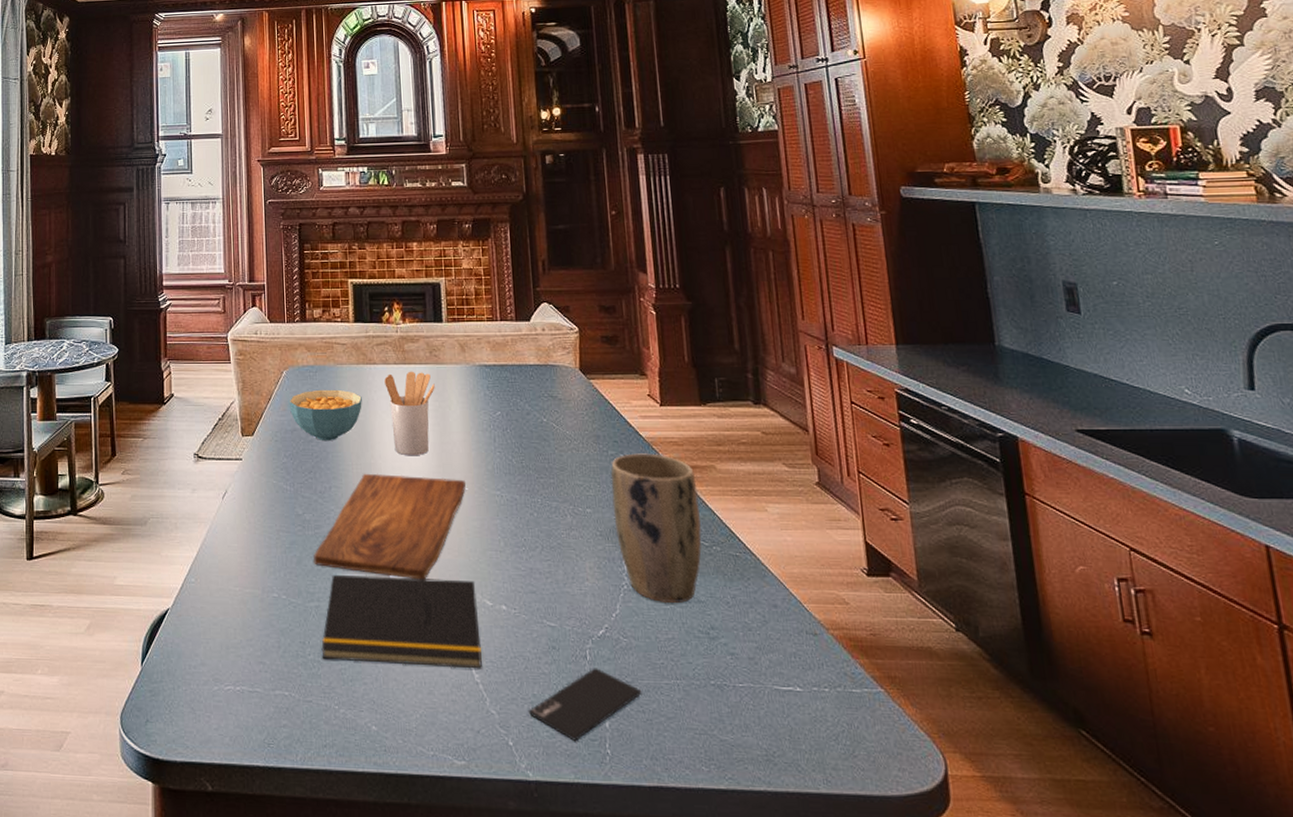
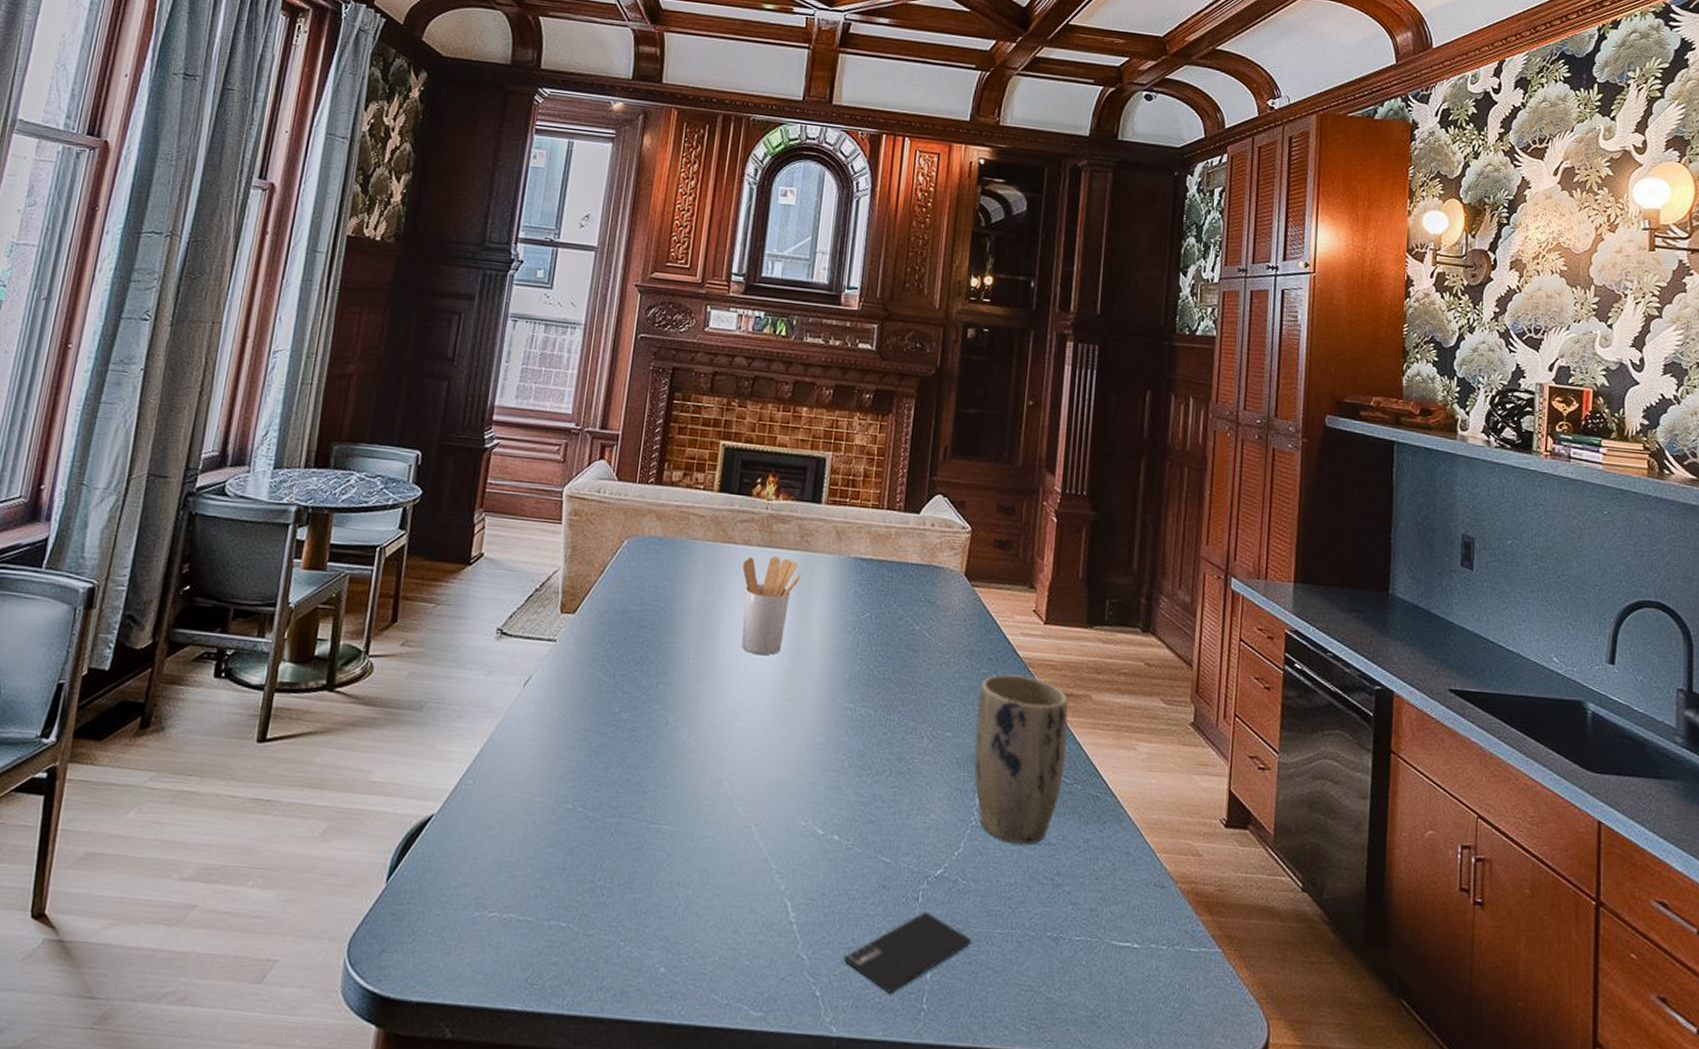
cereal bowl: present [289,389,362,440] -> none [624,566,713,628]
cutting board: present [312,473,466,580] -> none [622,670,816,800]
notepad: present [321,574,482,669] -> none [614,786,809,907]

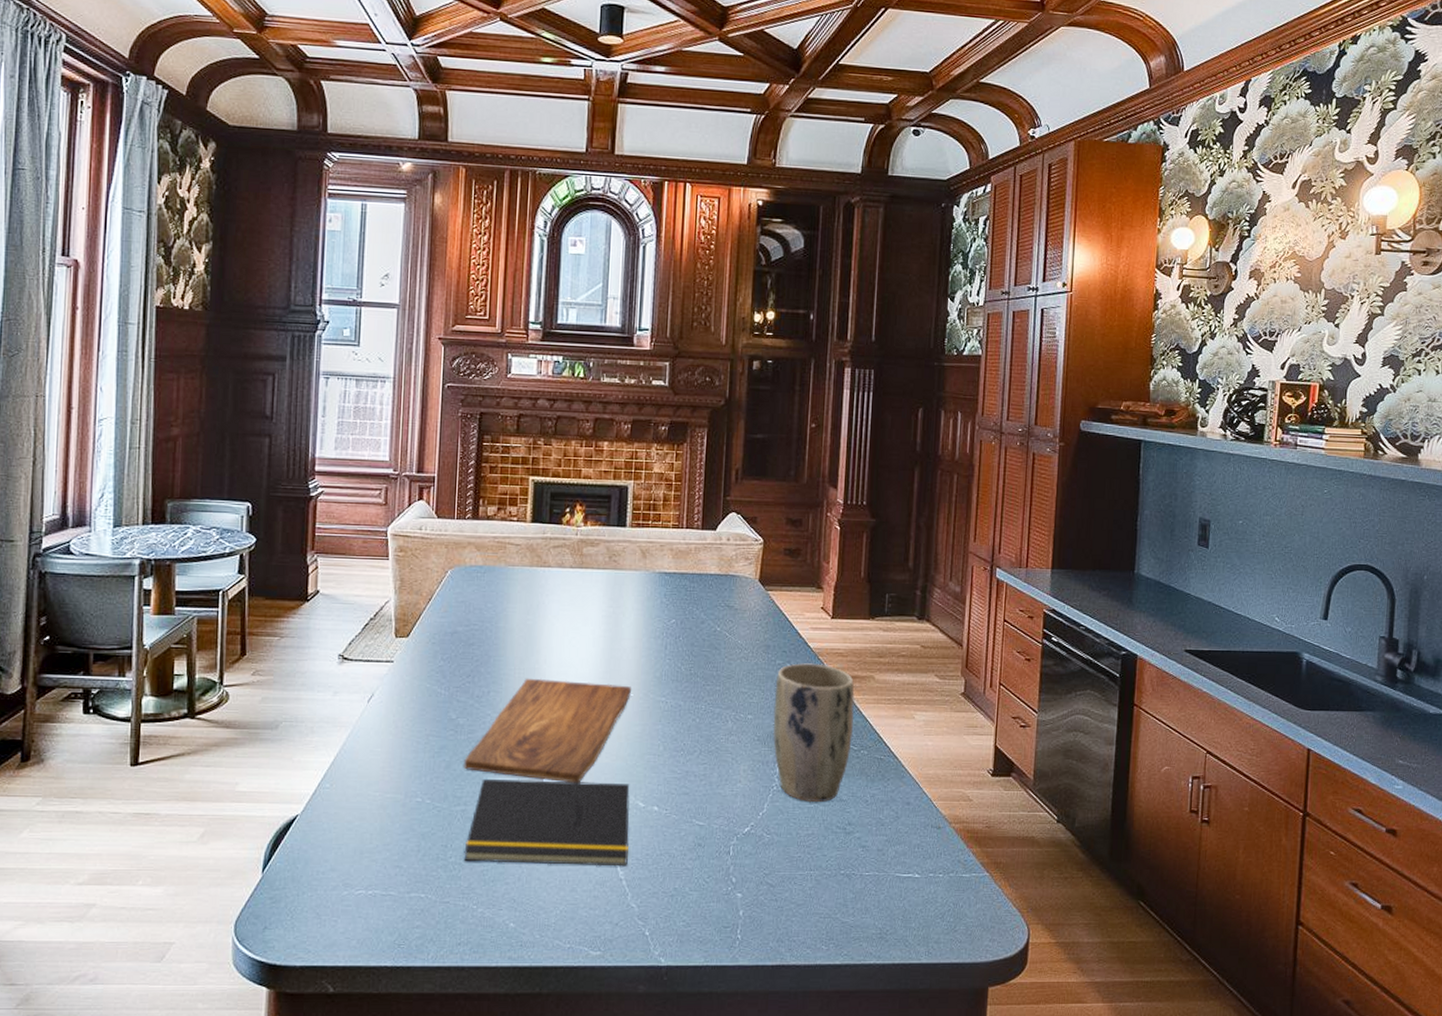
notepad: none [614,786,809,907] -> present [464,778,630,867]
cutting board: none [622,670,816,800] -> present [463,678,631,783]
utensil holder: present [741,556,801,656] -> none [558,575,611,662]
smartphone: present [844,911,972,993] -> none [668,862,777,929]

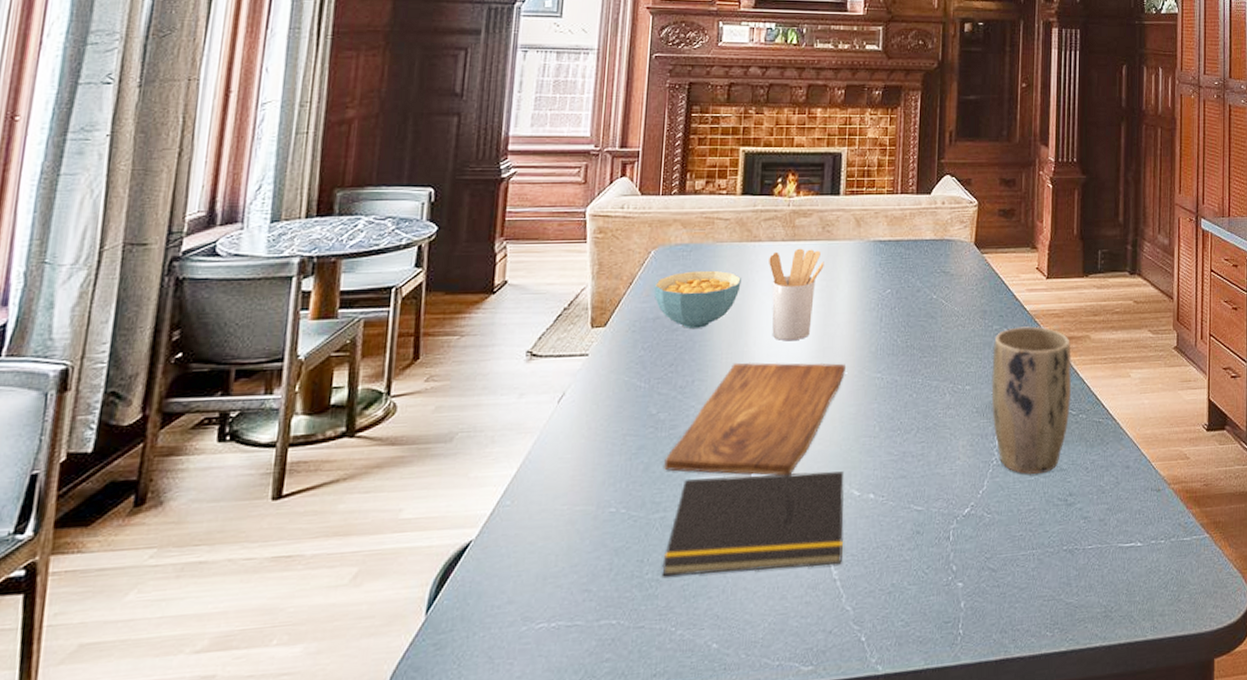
cereal bowl: none [451,591,532,644] -> present [653,270,741,329]
utensil holder: none [558,575,611,662] -> present [769,248,824,341]

